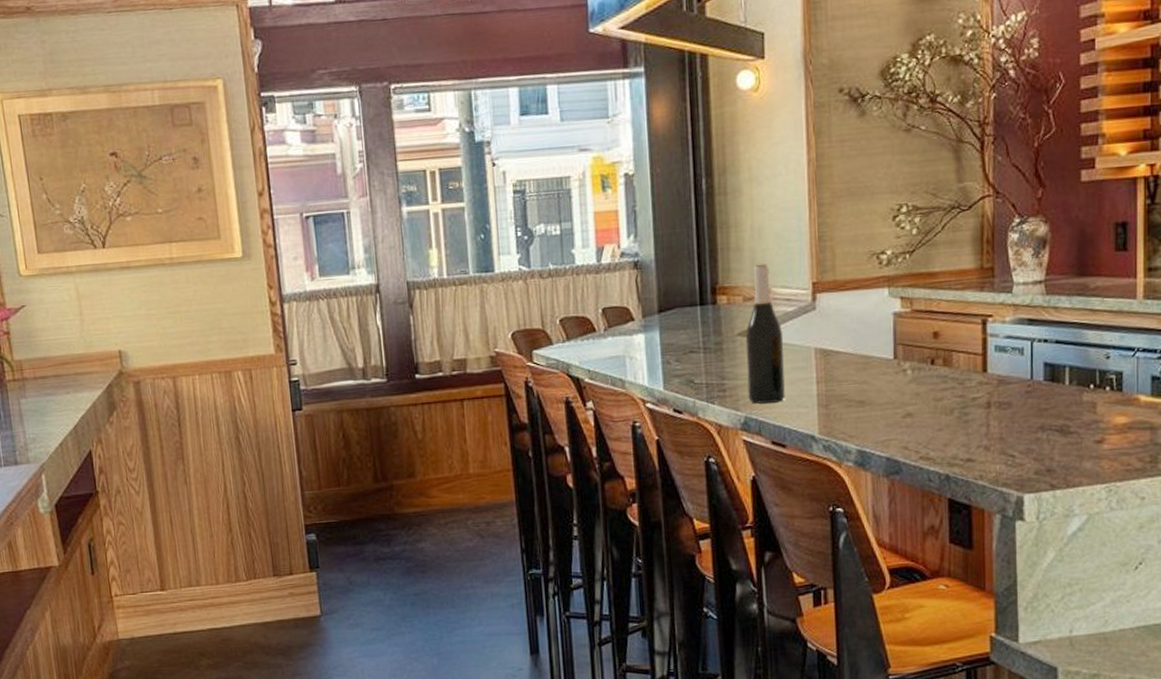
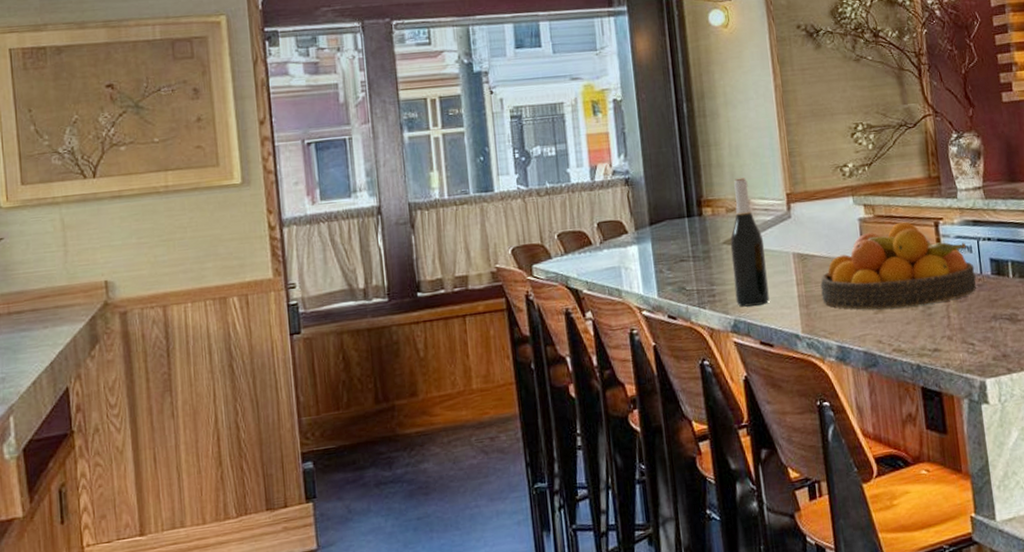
fruit bowl: none [843,318,1025,414] -> present [820,222,976,310]

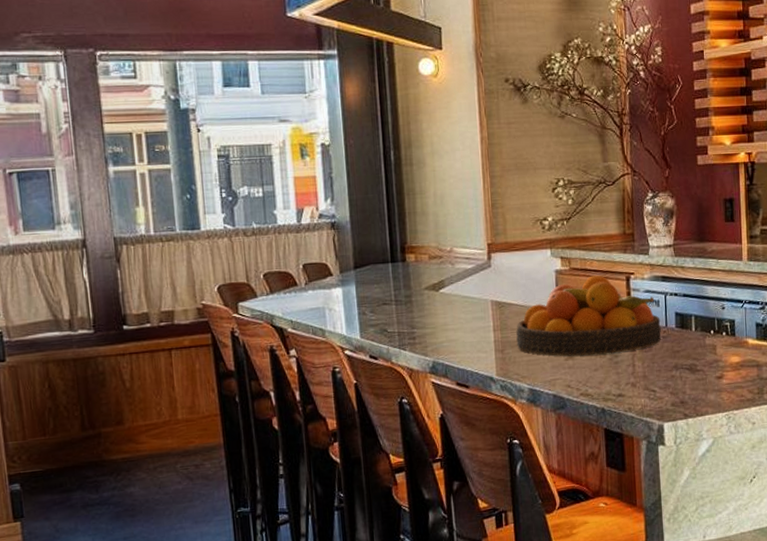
wine bottle: present [730,177,769,307] -> none [431,226,467,350]

